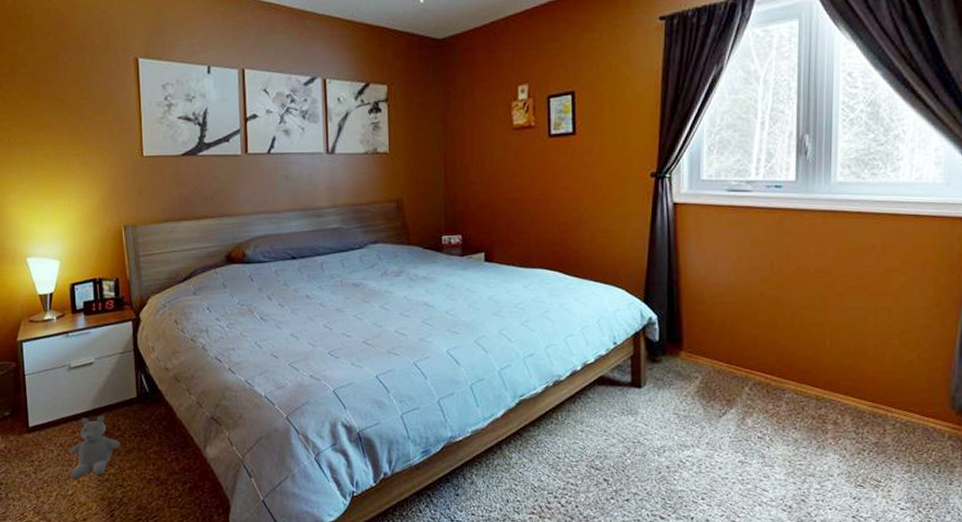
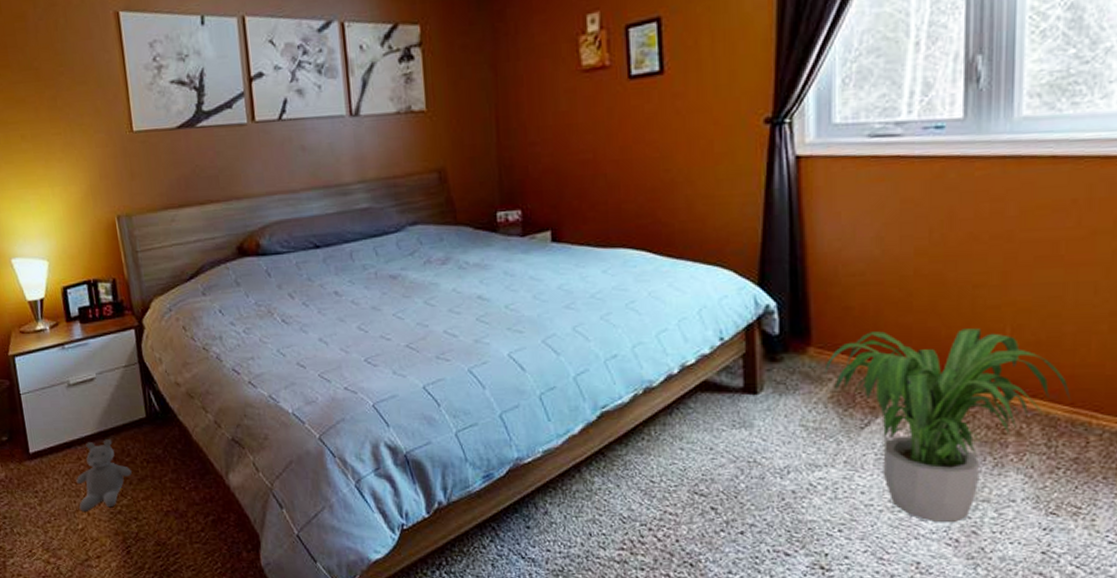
potted plant: none [692,340,873,492] -> present [824,328,1072,522]

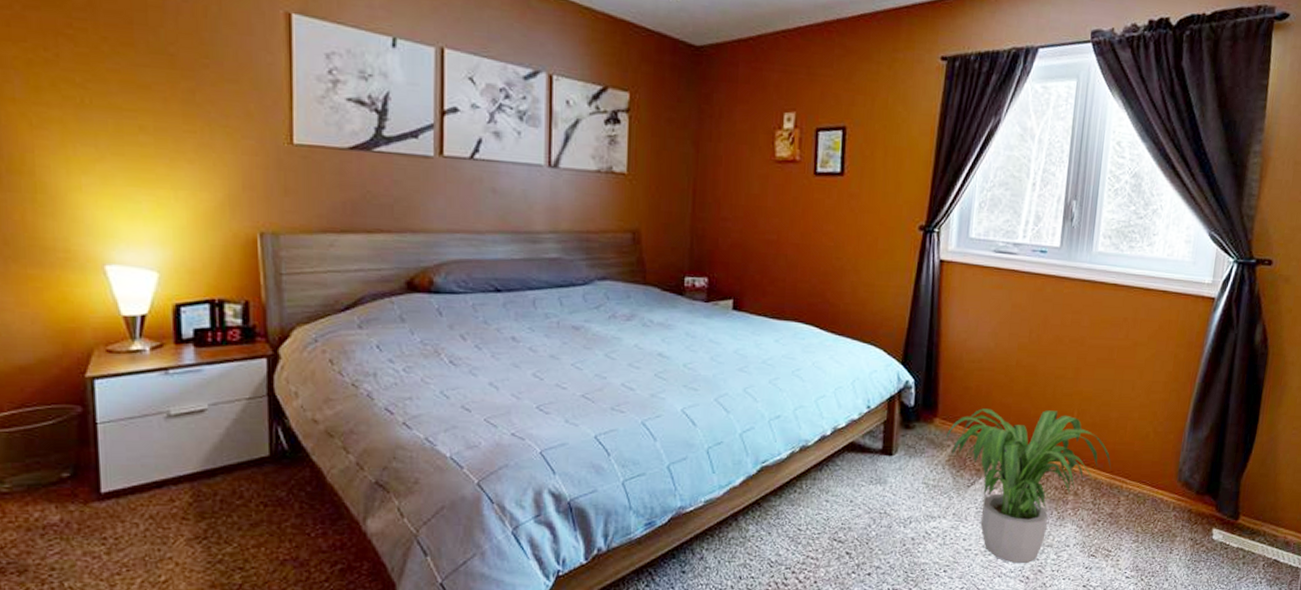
stuffed bear: present [76,439,132,511] -> none [164,479,242,561]

